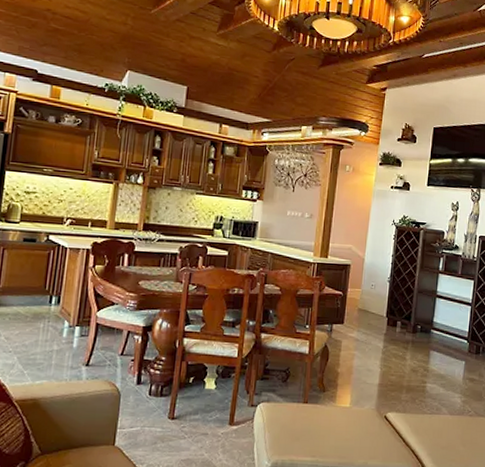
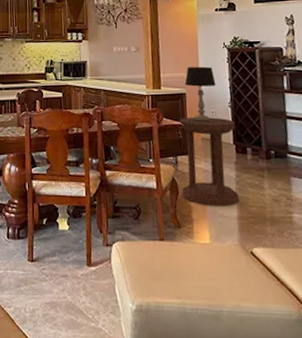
side table: none [332,287,391,374] -> present [179,116,240,207]
table lamp: none [351,239,380,293] -> present [184,66,216,122]

